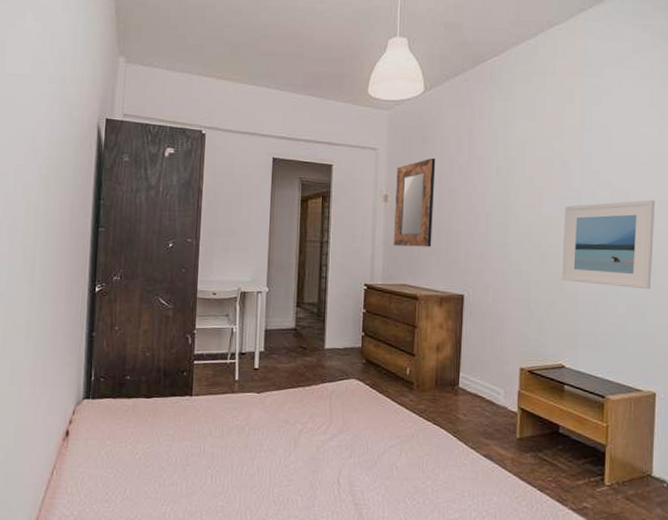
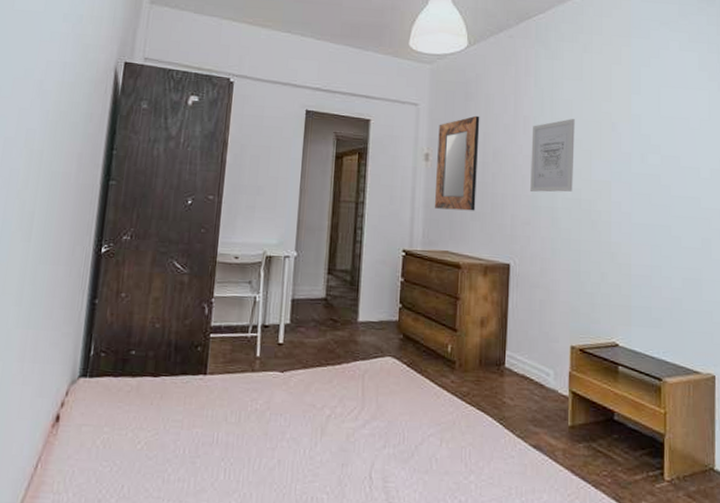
wall art: none [483,158,527,228] -> present [530,119,575,192]
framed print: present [561,200,656,290] -> none [612,166,708,262]

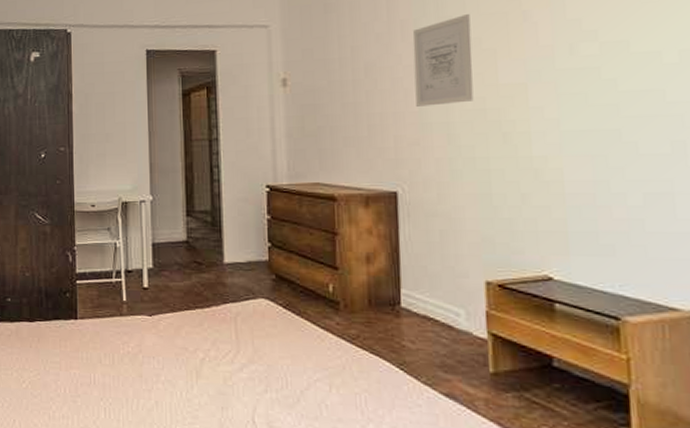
home mirror: present [435,115,480,211] -> none [295,28,348,138]

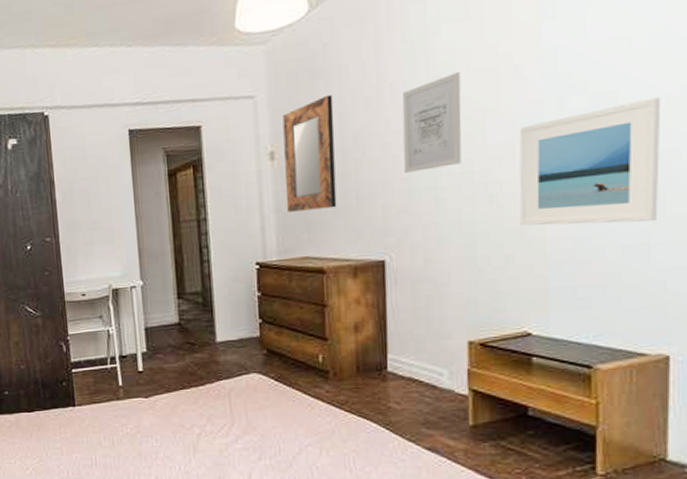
home mirror: none [295,28,348,138] -> present [282,94,337,212]
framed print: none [531,48,680,171] -> present [519,97,661,226]

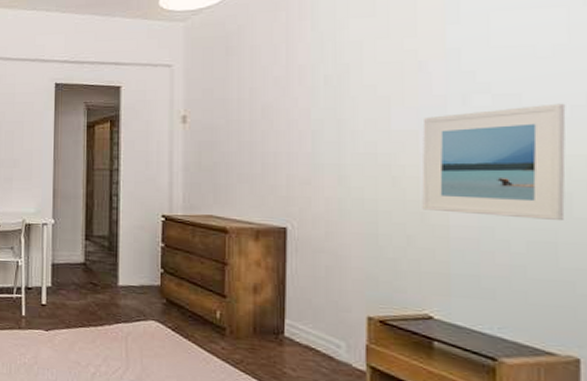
home mirror: present [282,94,337,212] -> none [196,70,244,173]
wall art: present [402,72,462,173] -> none [309,62,367,148]

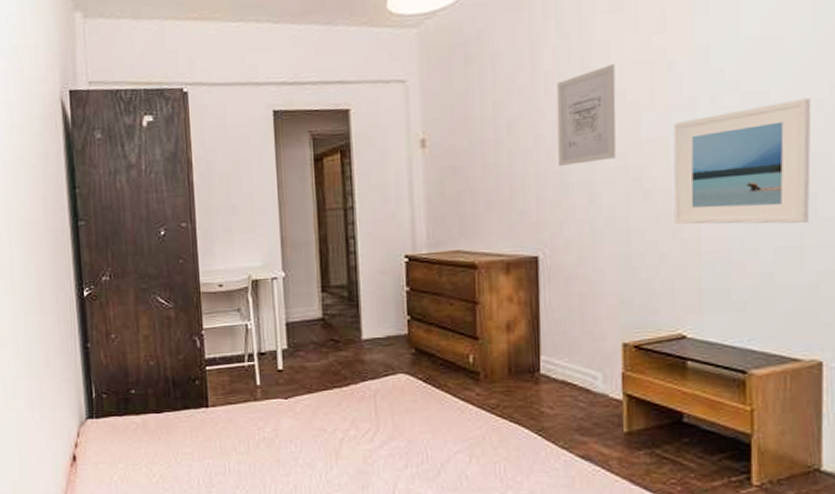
wall art: none [309,62,367,148] -> present [556,64,616,166]

